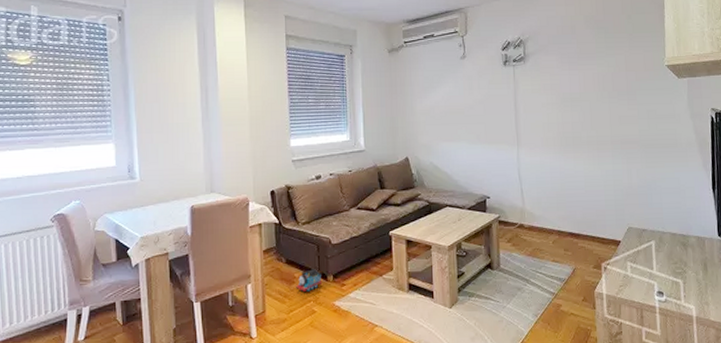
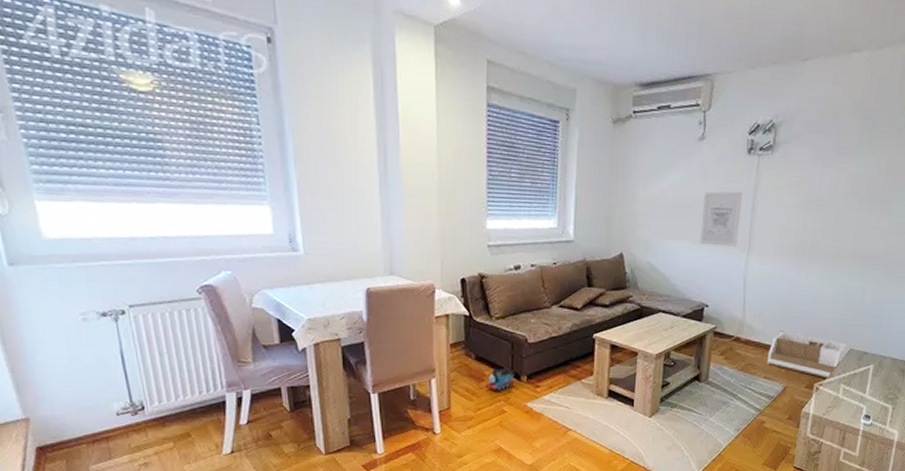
wall art: none [472,97,507,144] -> present [700,191,743,247]
storage bin: none [552,215,626,258] -> present [767,330,848,379]

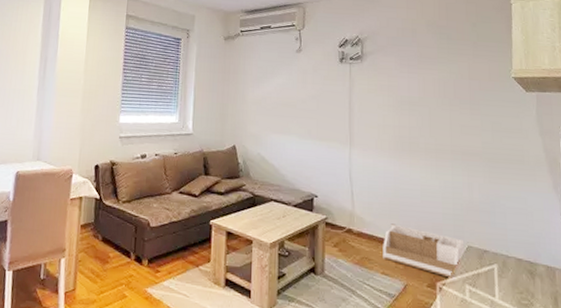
toy train: present [485,368,516,390] -> none [109,250,138,274]
wall art: present [700,191,743,247] -> none [305,93,340,142]

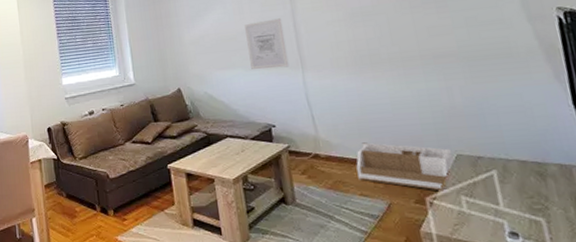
wall art: none [305,93,340,142] -> present [245,18,289,70]

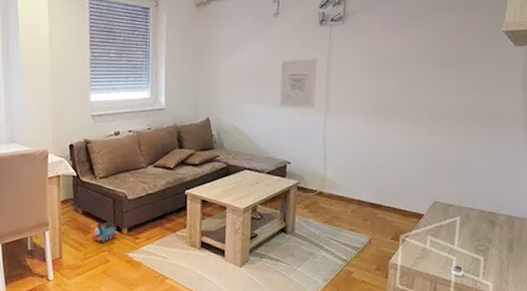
toy train: none [78,203,104,226] -> present [91,221,117,242]
storage bin: present [356,142,456,191] -> none [351,185,431,231]

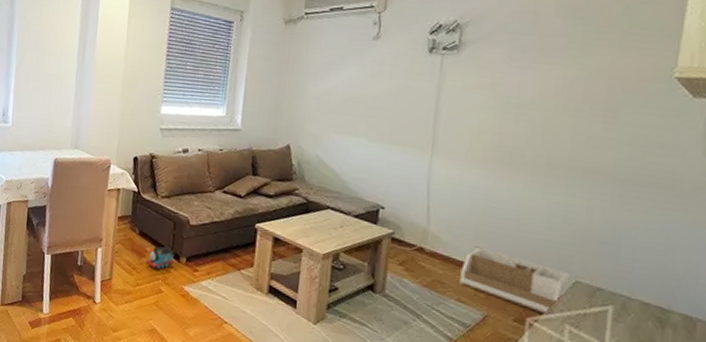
wall art: present [280,59,318,108] -> none [375,88,424,147]
storage bin: none [351,185,431,231] -> present [459,246,572,315]

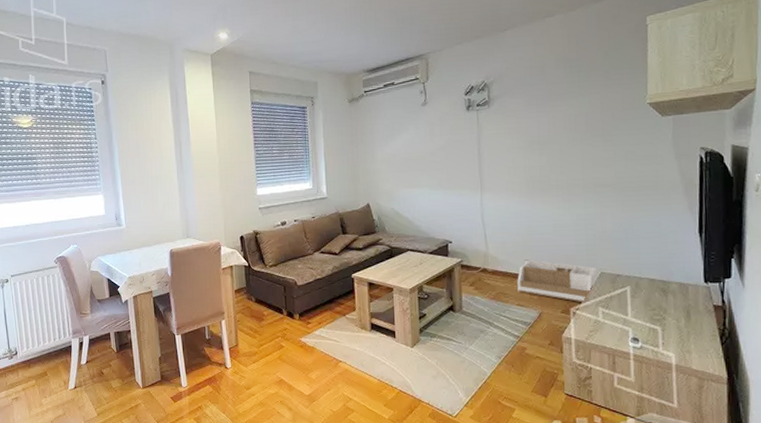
toy train: present [146,246,176,269] -> none [265,308,290,328]

